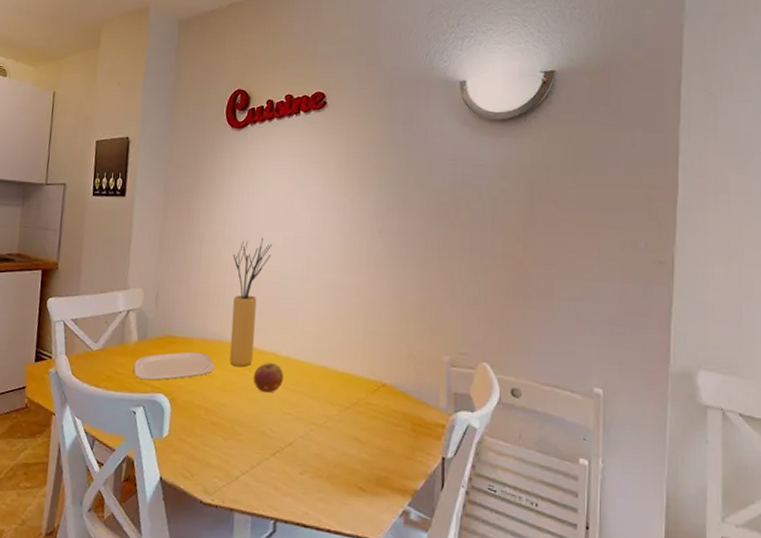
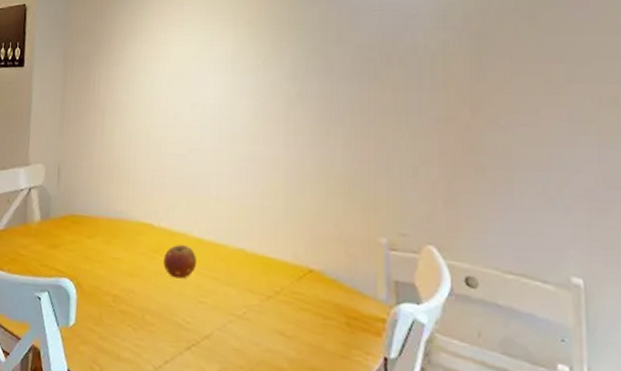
plate: present [133,351,215,381] -> none [36,232,122,264]
vase: present [229,237,273,367] -> none [136,106,179,250]

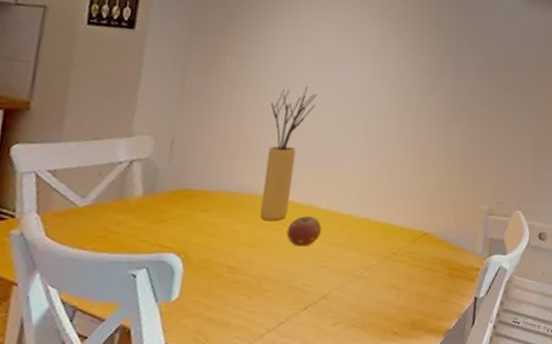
vase: none [136,106,179,250] -> present [260,87,318,222]

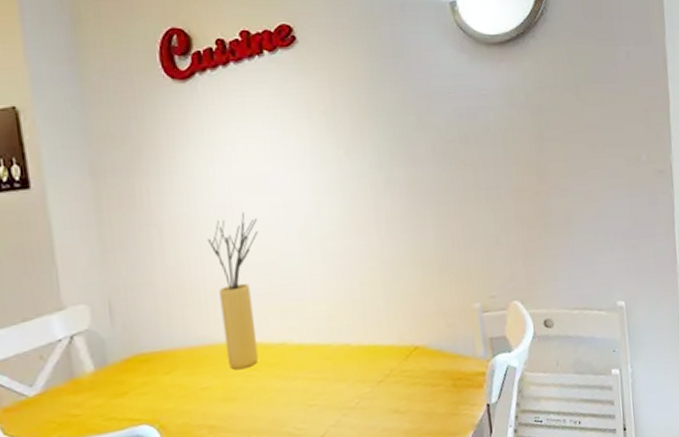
fruit: present [286,216,322,247] -> none [262,354,301,390]

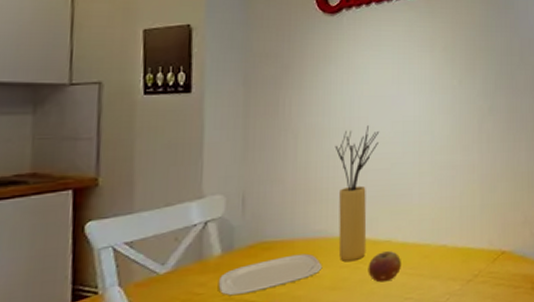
plate: none [95,363,211,416] -> present [218,253,323,296]
fruit: none [262,354,301,390] -> present [368,251,401,283]

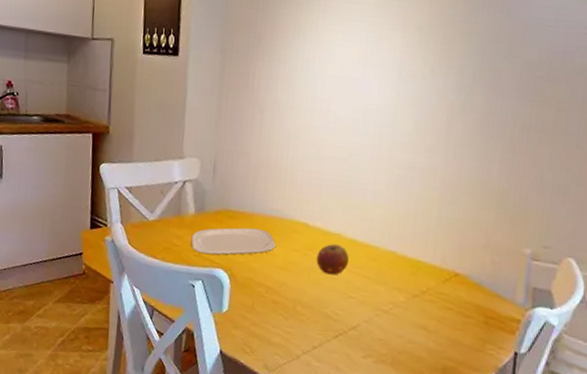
vase: present [335,125,380,262] -> none [291,109,341,247]

